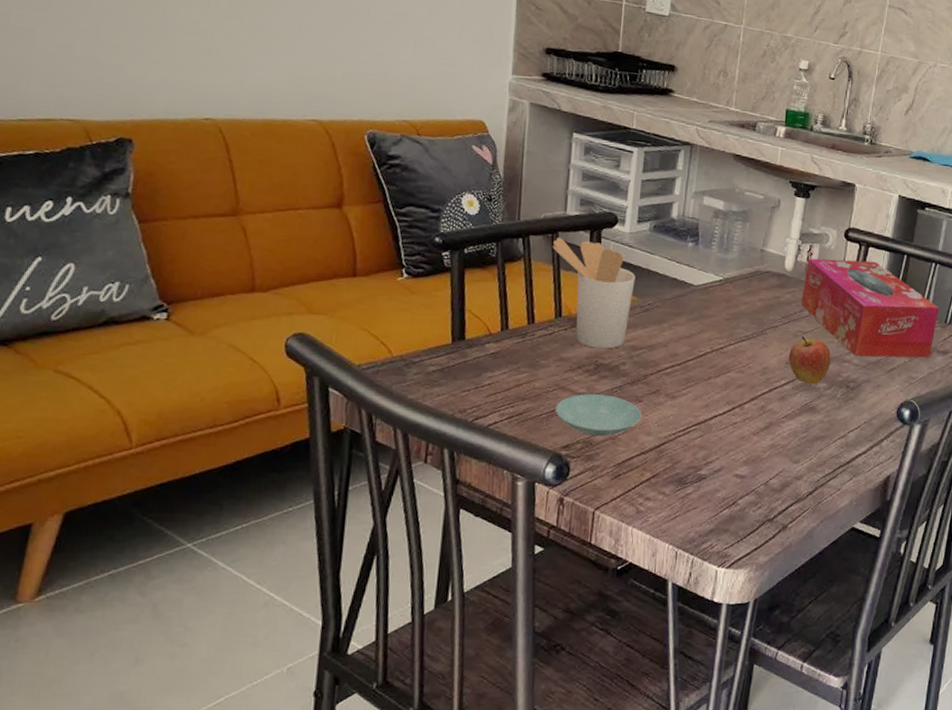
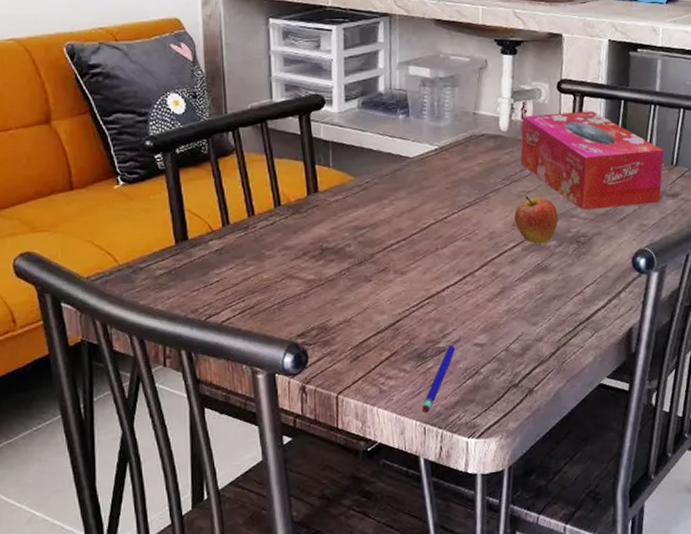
utensil holder: present [552,237,635,349] -> none [262,125,350,233]
saucer: present [555,394,642,437] -> none [286,278,374,321]
pen: none [676,474,717,538] -> present [422,345,456,413]

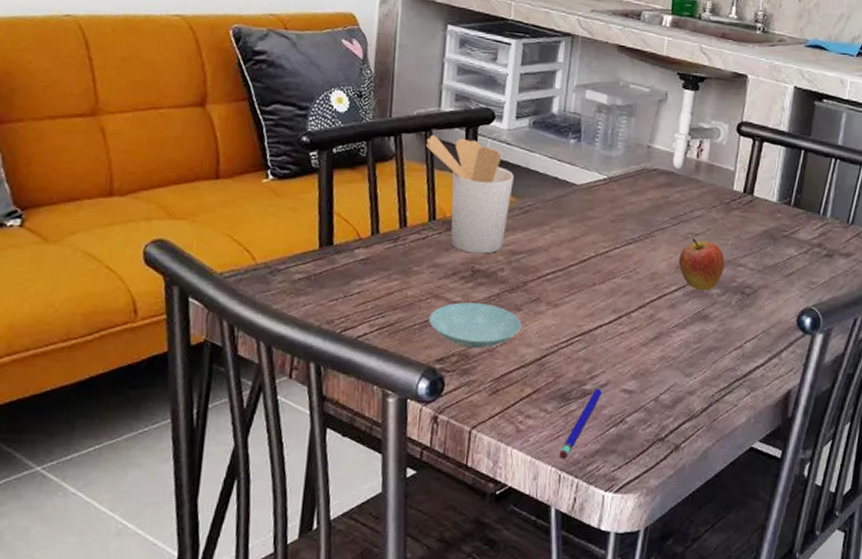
utensil holder: none [262,125,350,233] -> present [425,134,514,254]
saucer: none [286,278,374,321] -> present [429,302,522,349]
tissue box: present [520,110,664,210] -> none [691,154,841,261]

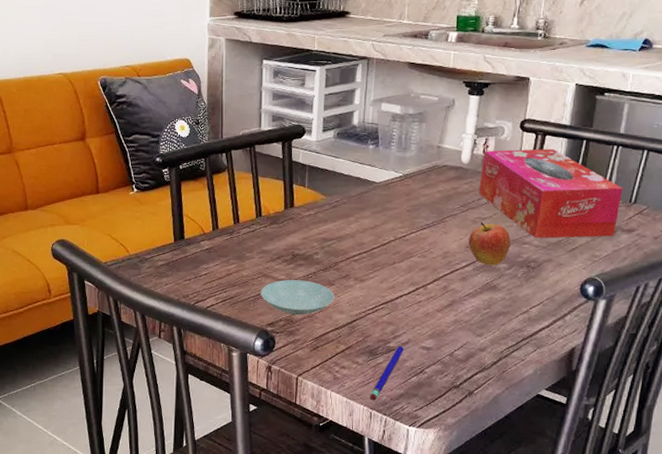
utensil holder: present [425,134,514,254] -> none [250,149,323,242]
tissue box: none [691,154,841,261] -> present [479,148,623,238]

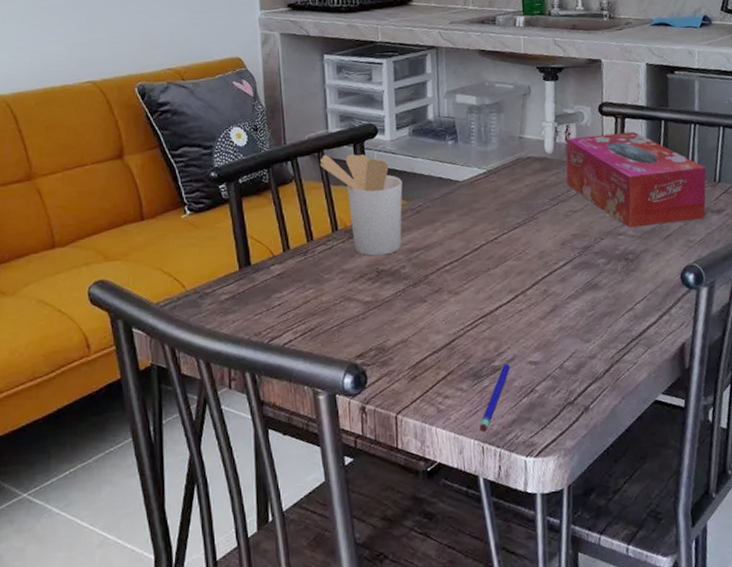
utensil holder: none [250,149,323,242] -> present [319,154,403,256]
saucer: present [261,280,335,315] -> none [345,299,429,342]
fruit: present [469,221,511,266] -> none [563,214,606,262]

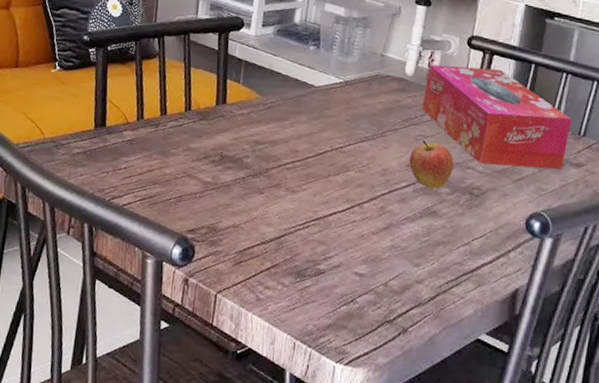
utensil holder: present [319,154,403,256] -> none [184,38,259,142]
pen: present [479,364,511,432] -> none [294,269,335,329]
fruit: none [563,214,606,262] -> present [409,139,454,189]

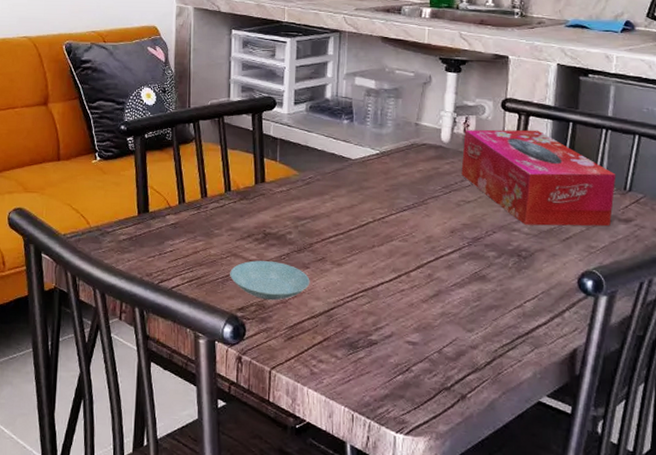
saucer: none [183,182,264,224] -> present [230,260,310,301]
fruit: present [409,139,454,189] -> none [453,204,498,254]

